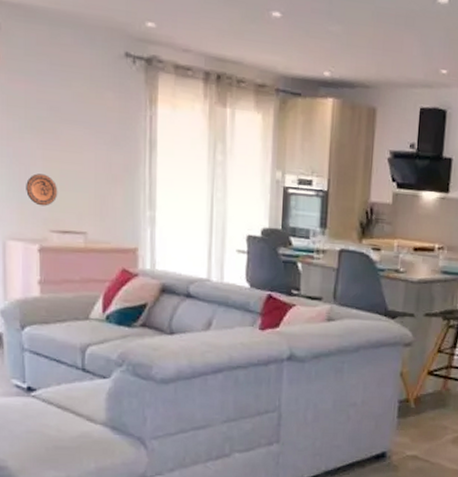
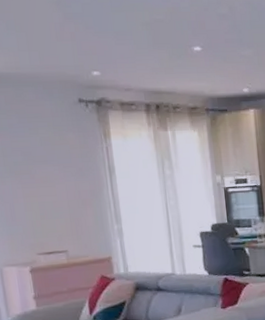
decorative plate: present [26,173,58,206] -> none [12,208,40,235]

